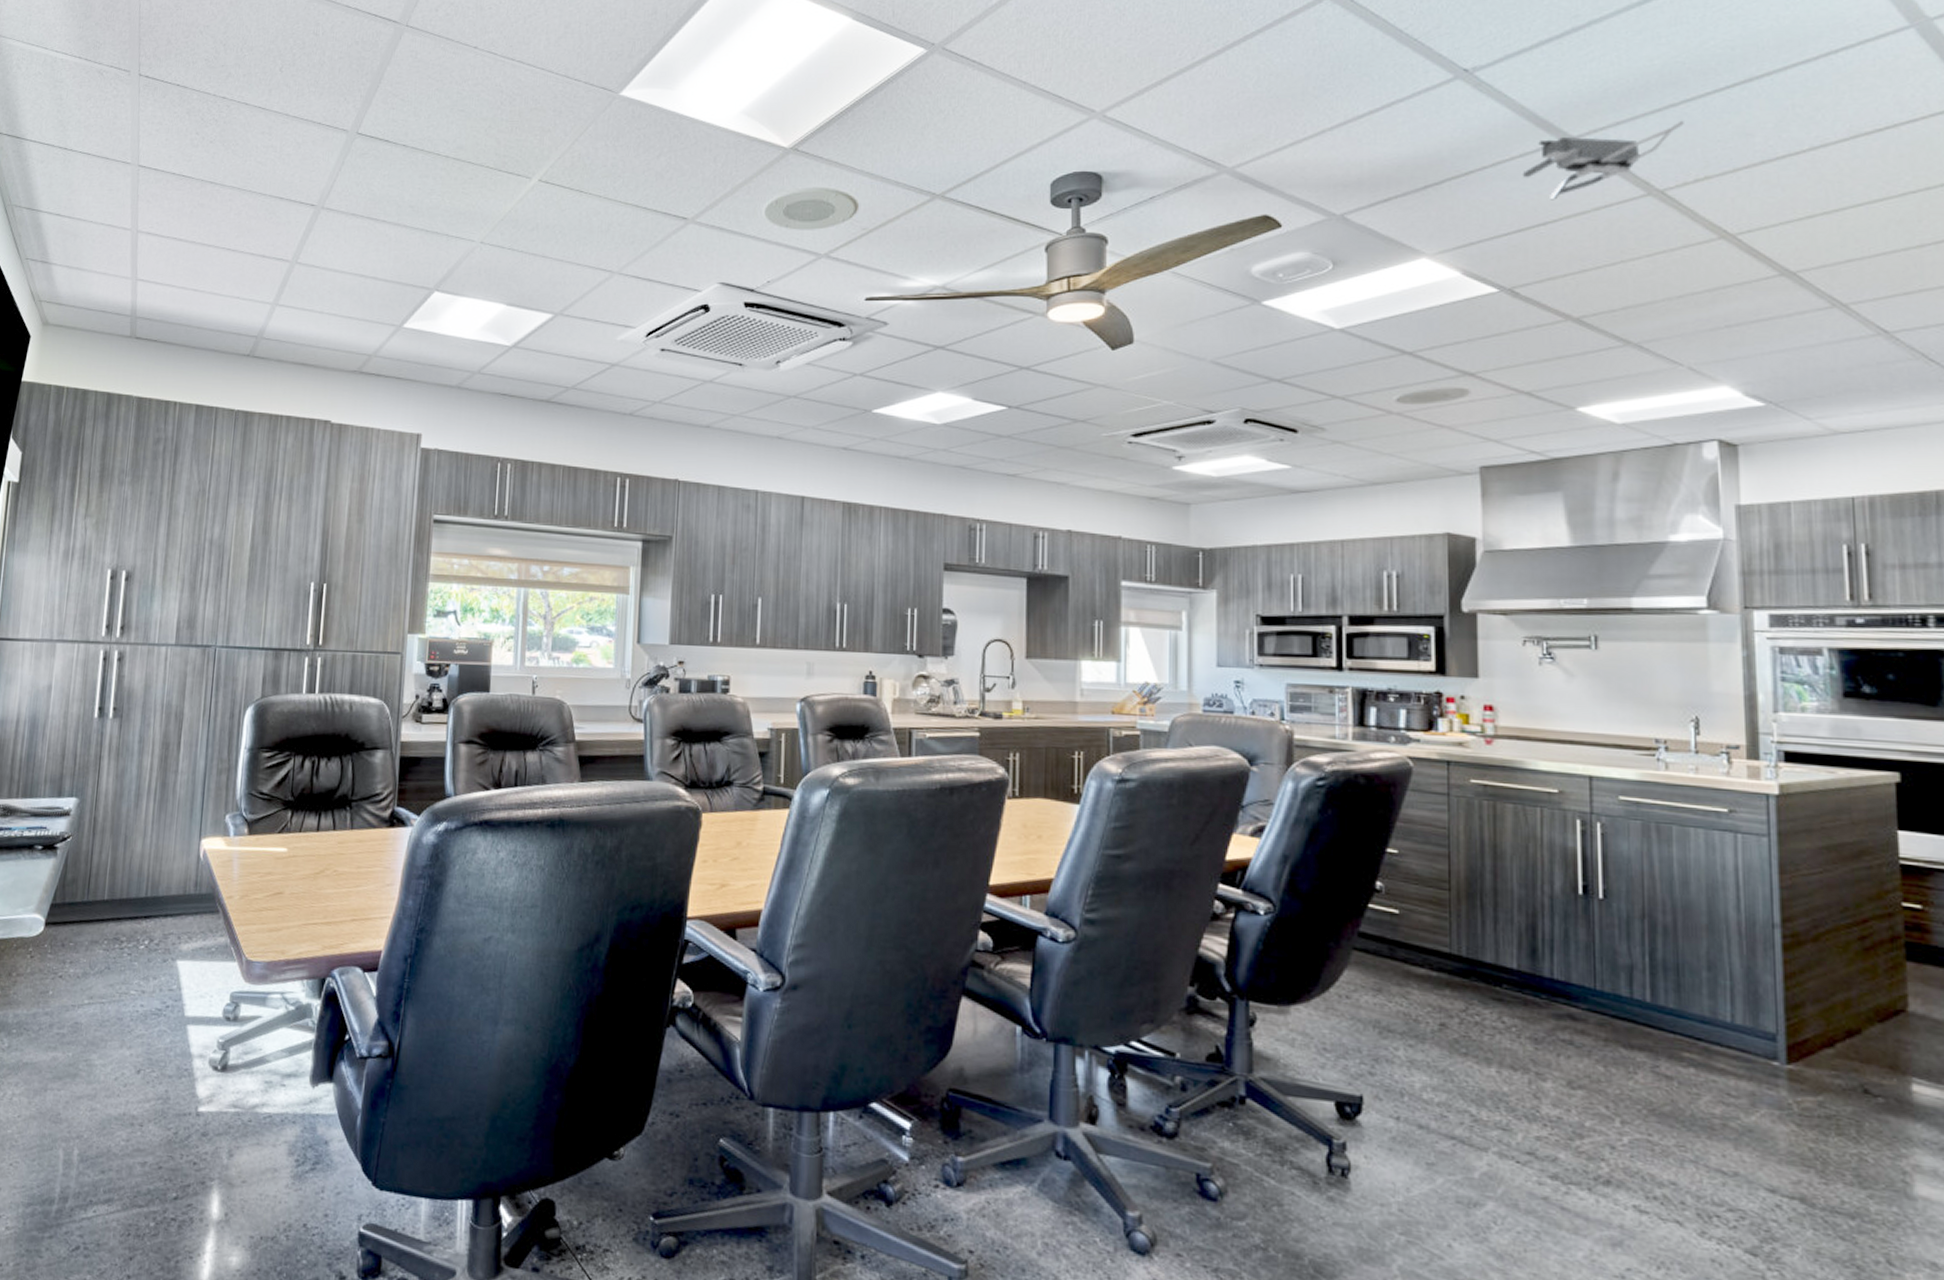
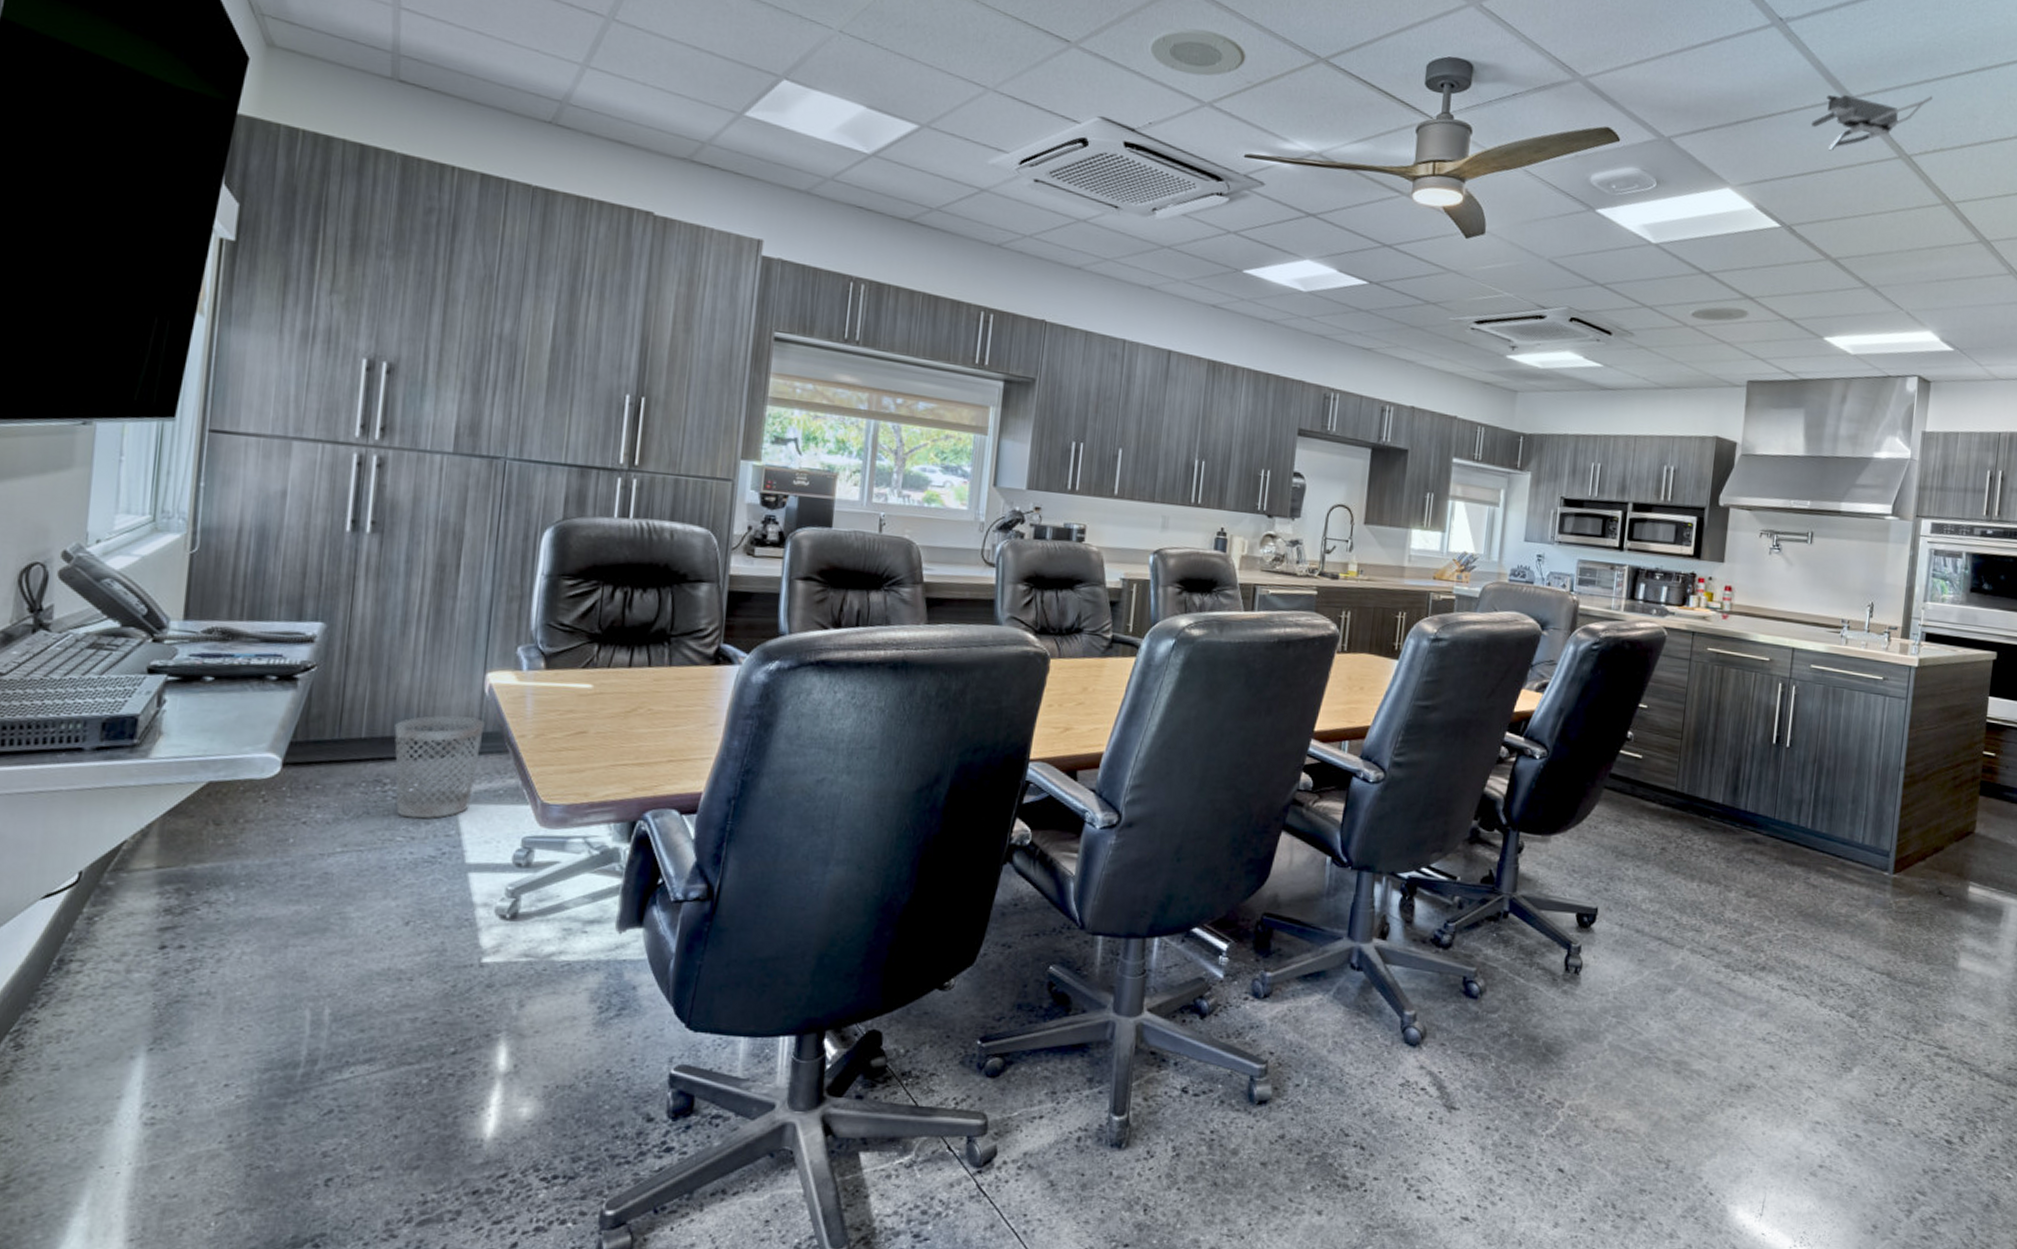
wastebasket: none [129,878,200,974] -> present [394,715,485,819]

